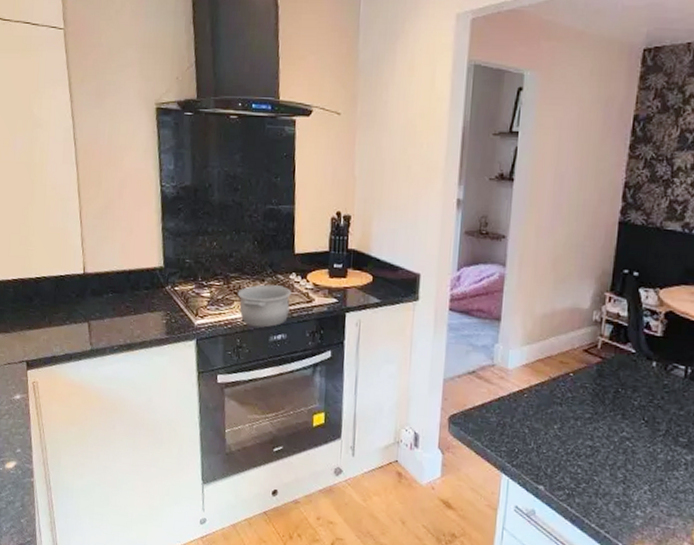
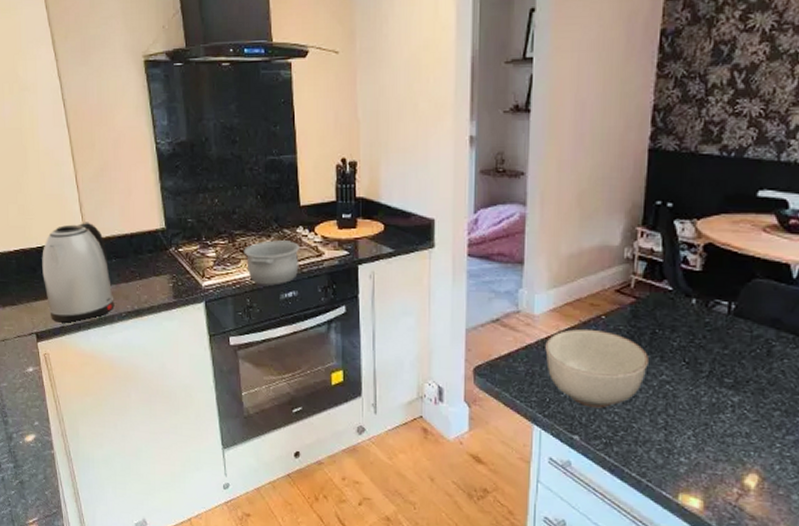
kettle: none [38,256,108,353] -> present [42,222,115,323]
bowl: none [516,384,611,461] -> present [545,328,648,409]

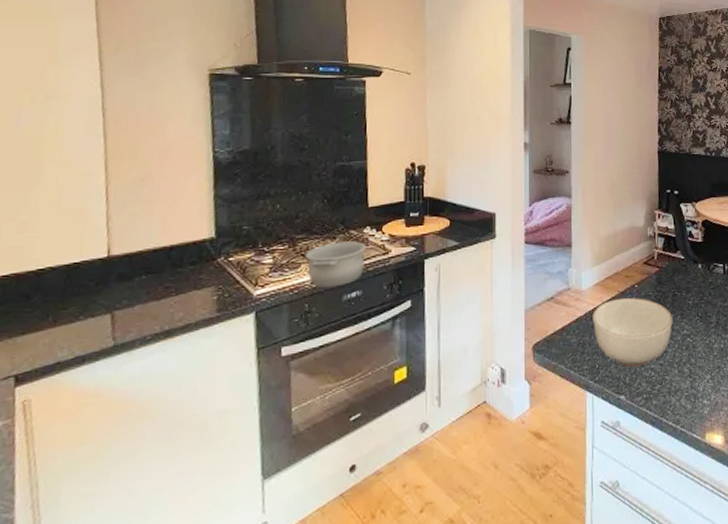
kettle: present [42,222,115,323] -> none [38,236,139,358]

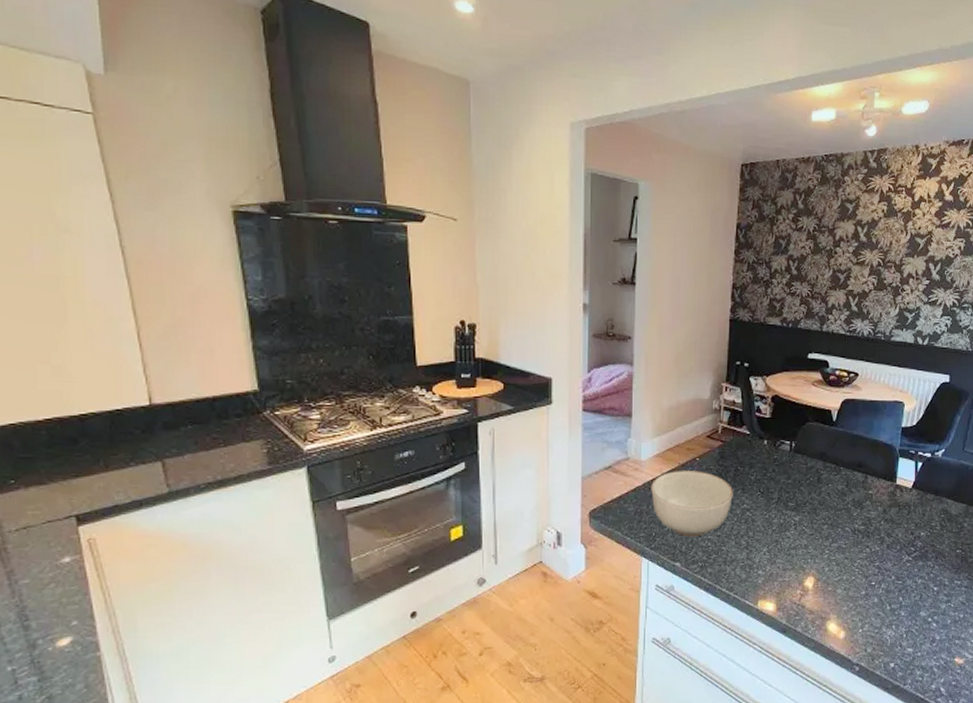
cooking pot: present [305,241,367,288] -> none [353,400,417,446]

